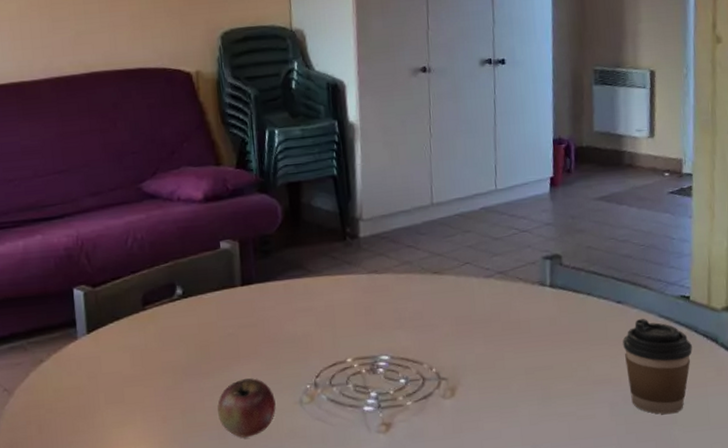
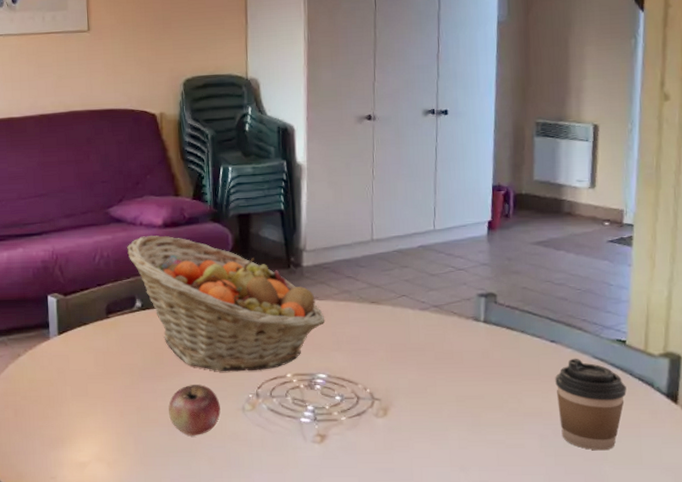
fruit basket: none [162,211,386,362] -> present [126,235,325,372]

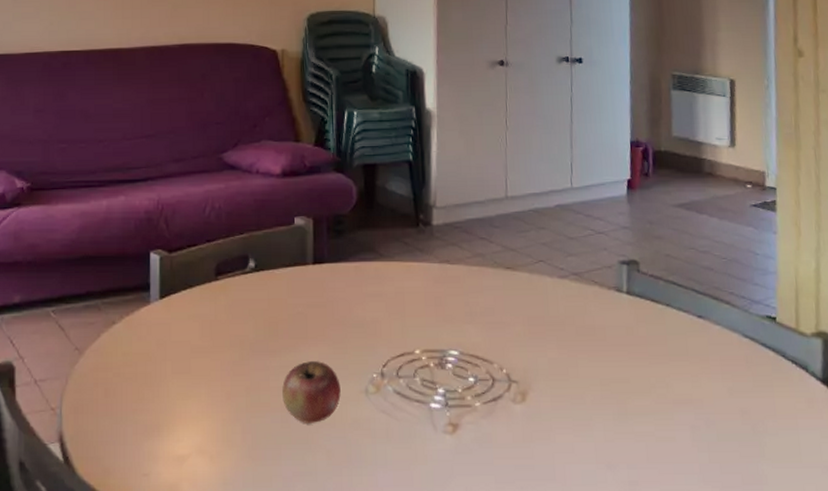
fruit basket: present [126,235,325,372] -> none [240,186,457,347]
coffee cup: present [555,358,627,451] -> none [704,336,780,446]

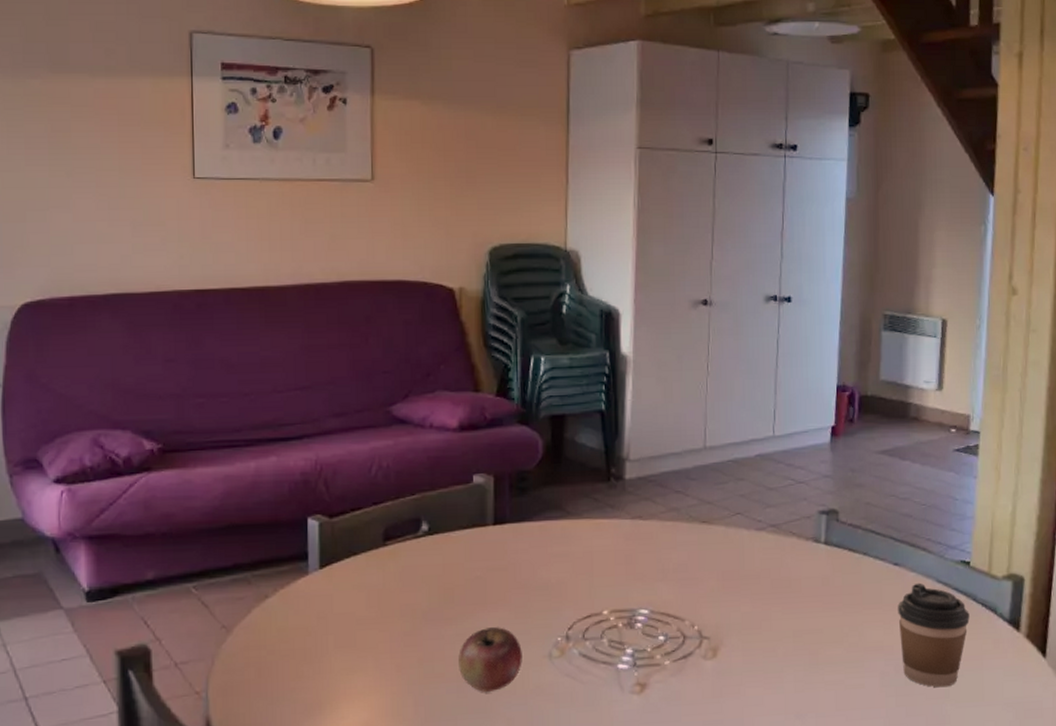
coffee cup: none [704,336,780,446] -> present [898,582,970,688]

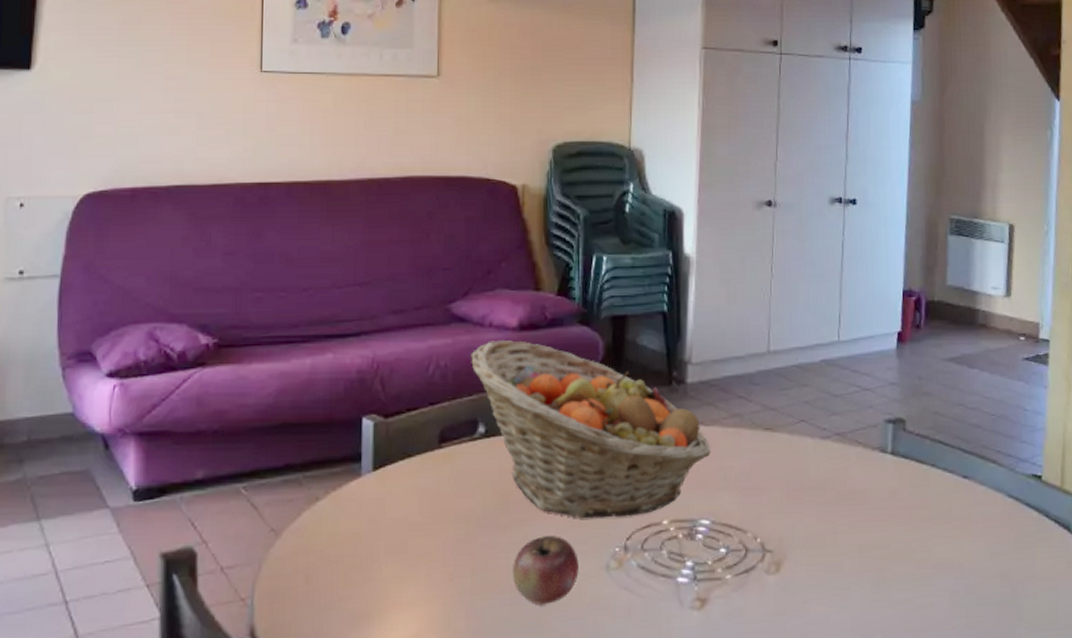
fruit basket: none [411,441,650,611] -> present [470,340,711,519]
coffee cup: present [898,582,970,688] -> none [967,497,1042,609]

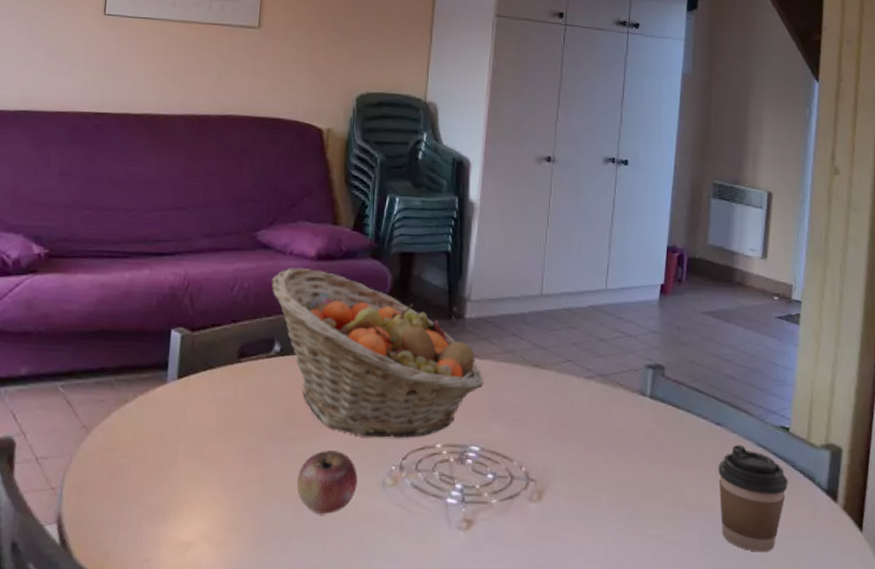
coffee cup: none [967,497,1042,609] -> present [718,444,788,553]

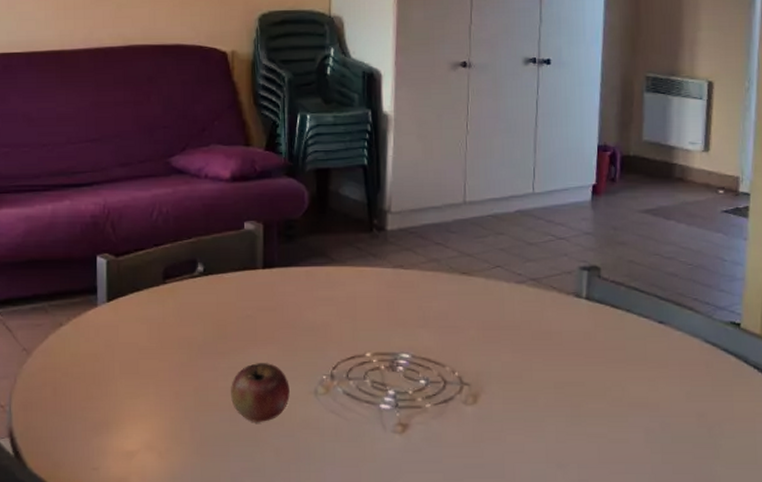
fruit basket: present [271,268,484,439] -> none [188,190,411,349]
coffee cup: present [718,444,788,553] -> none [663,341,741,448]

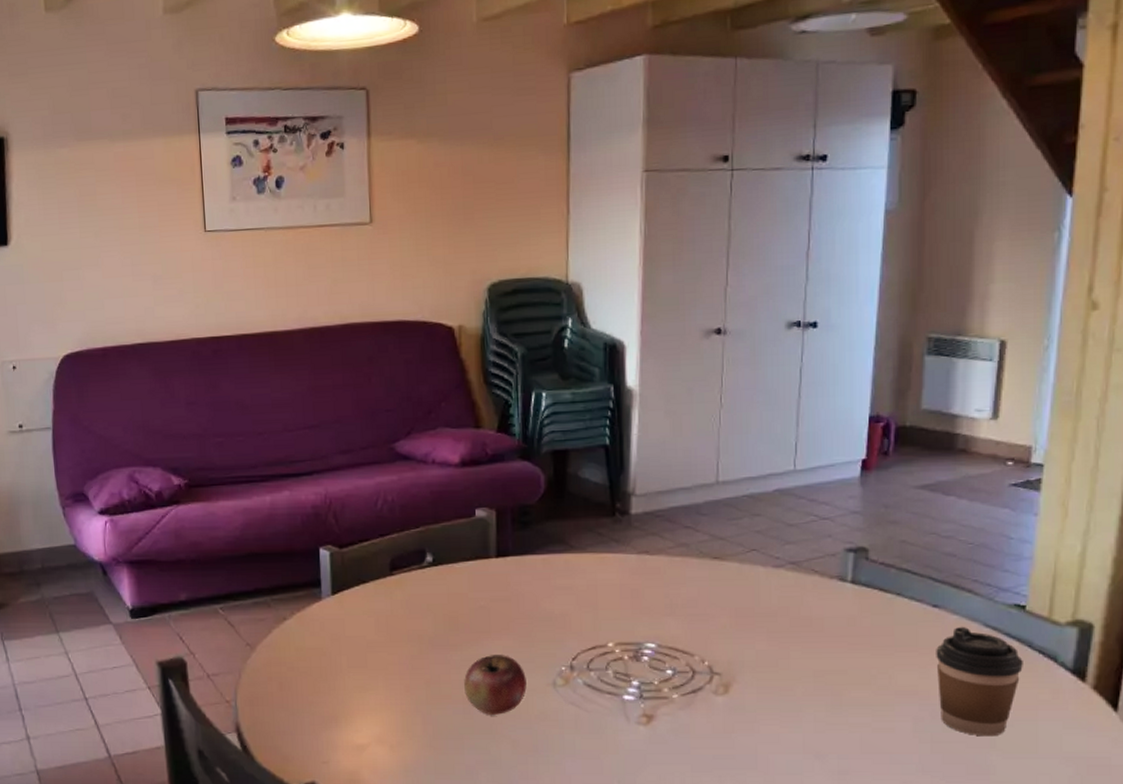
coffee cup: none [663,341,741,448] -> present [936,626,1023,737]

